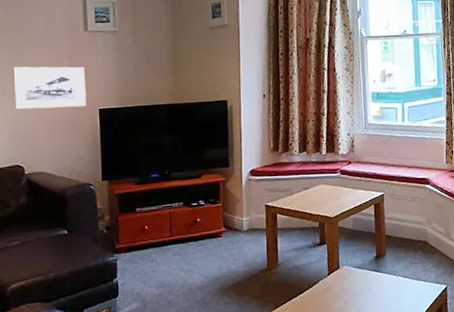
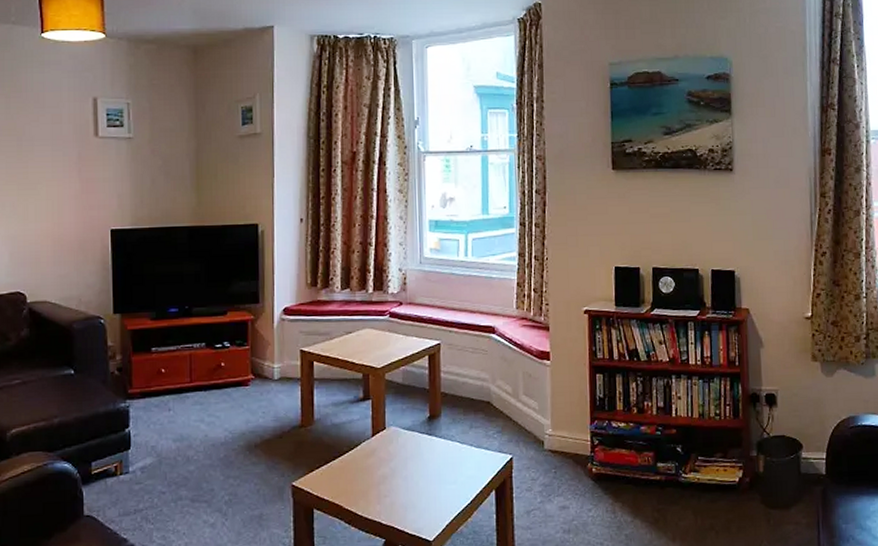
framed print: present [13,66,86,109] -> none [14,177,96,227]

